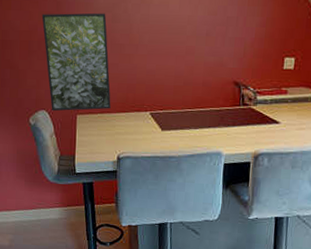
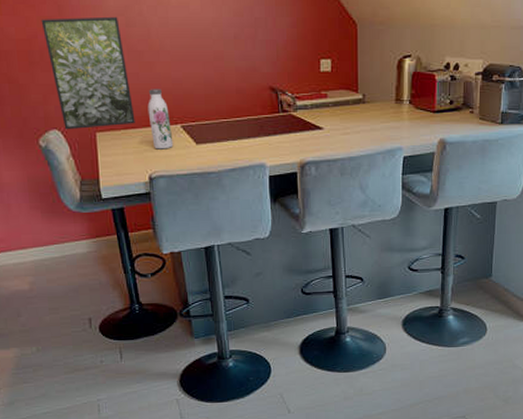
water bottle: none [122,78,142,133] -> present [147,89,174,150]

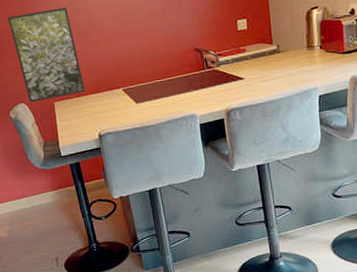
water bottle: present [147,89,174,150] -> none [94,61,117,111]

